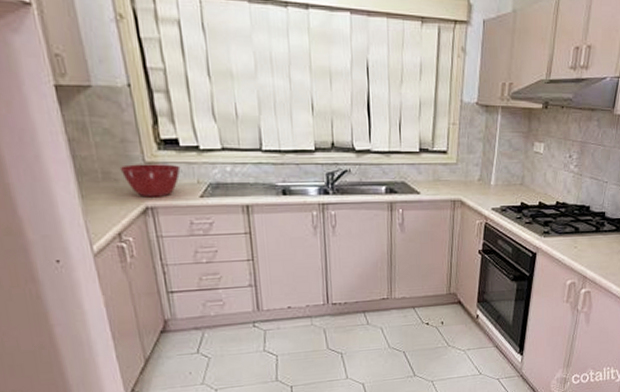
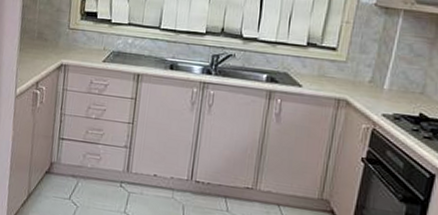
mixing bowl: present [119,163,181,198] -> none [50,28,94,58]

